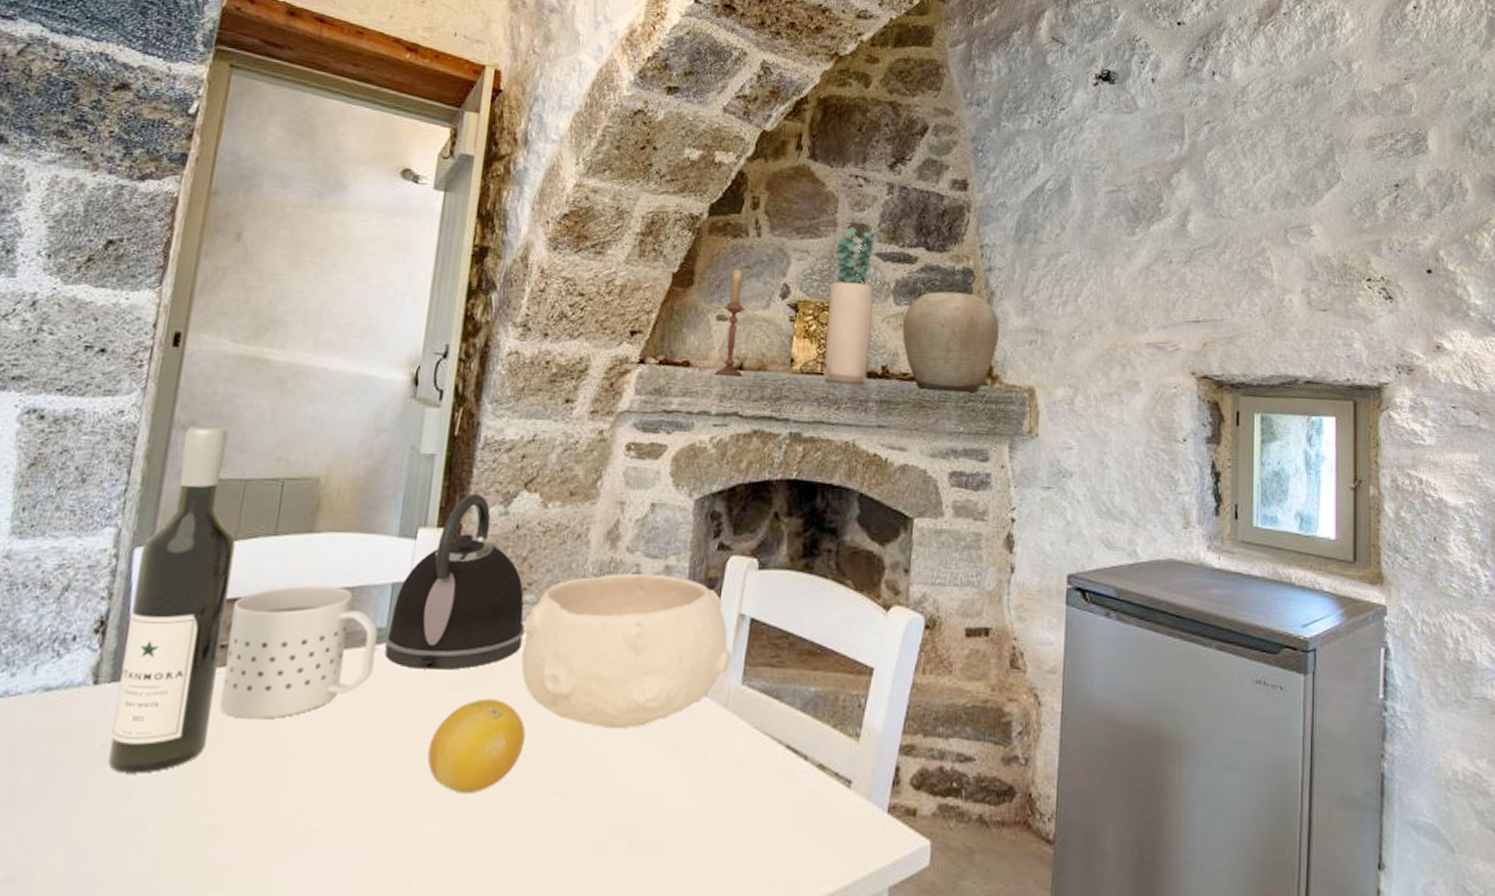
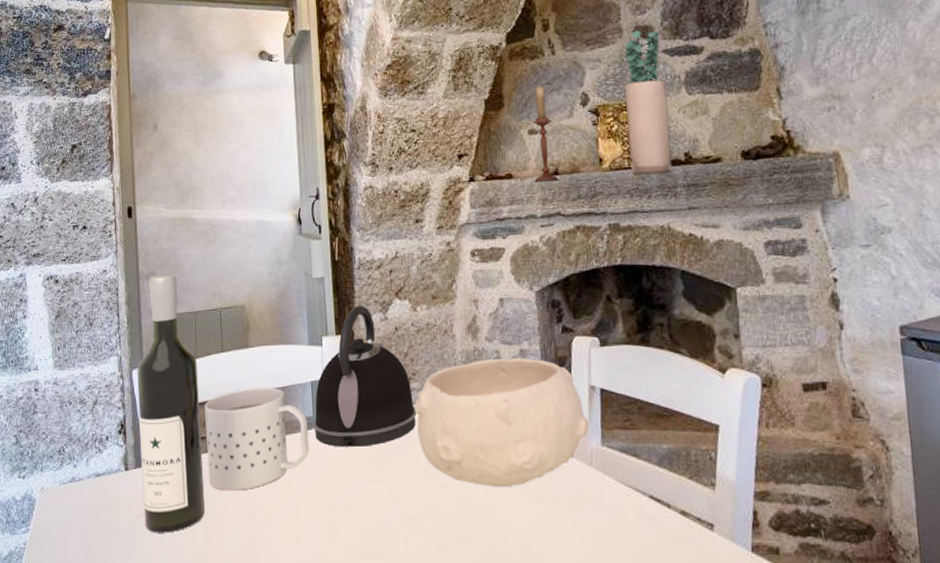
fruit: present [427,698,526,794] -> none [360,467,432,543]
vase: present [902,291,999,394] -> none [697,72,795,170]

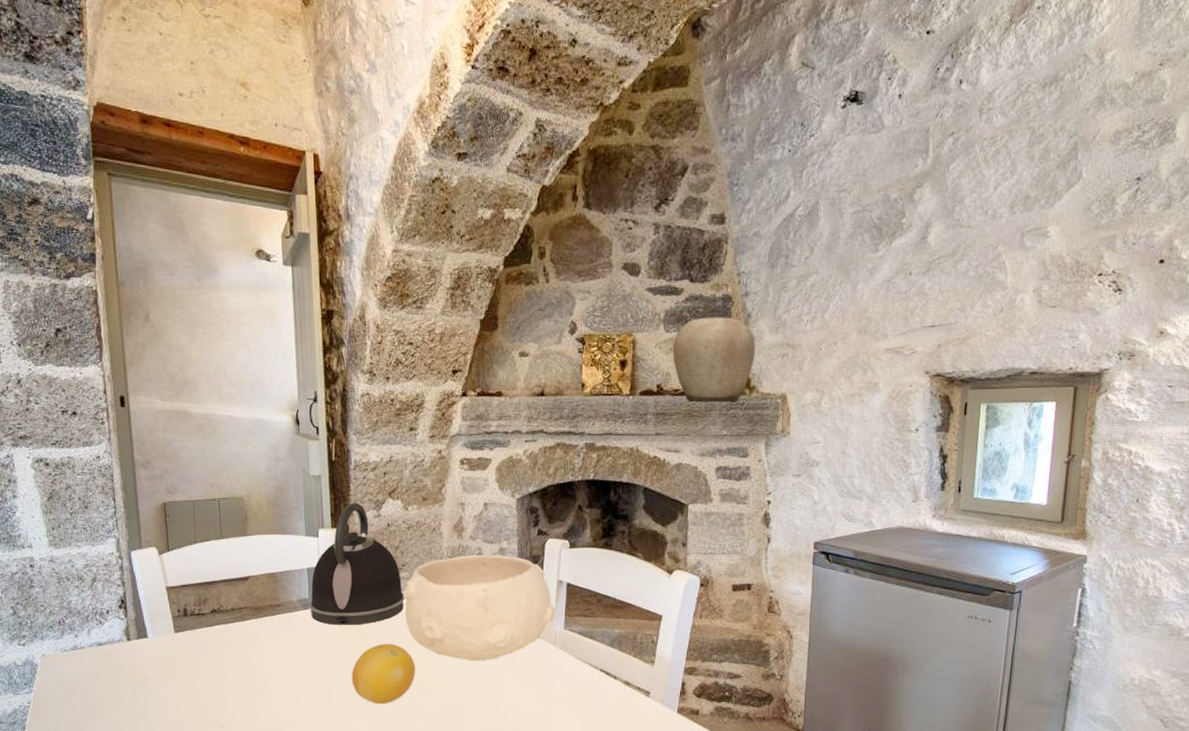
bottle: present [137,274,206,533] -> none [135,464,207,695]
mug: present [204,387,309,491] -> none [204,571,305,660]
fruit: none [360,467,432,543] -> present [351,643,416,704]
candlestick: present [534,85,560,183] -> none [522,311,545,402]
vase: present [624,22,673,176] -> none [609,259,646,402]
vase: none [697,72,795,170] -> present [672,317,755,403]

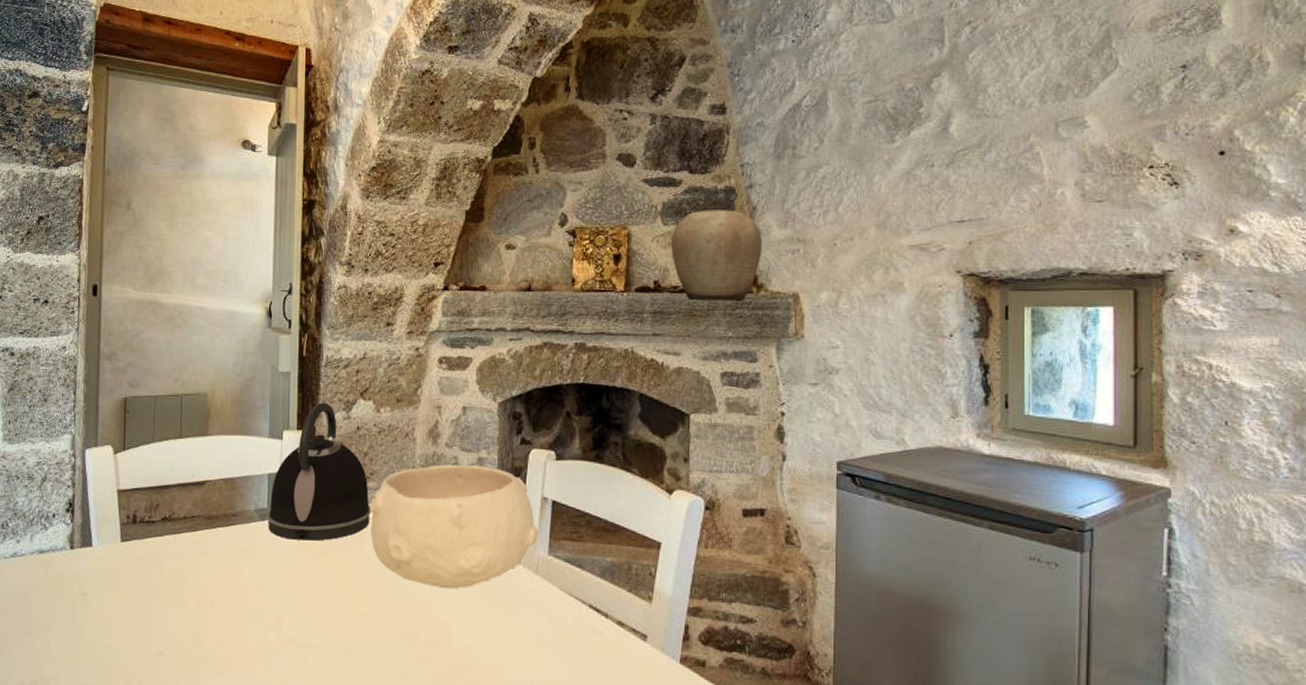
fruit: present [351,643,416,704] -> none [307,563,379,636]

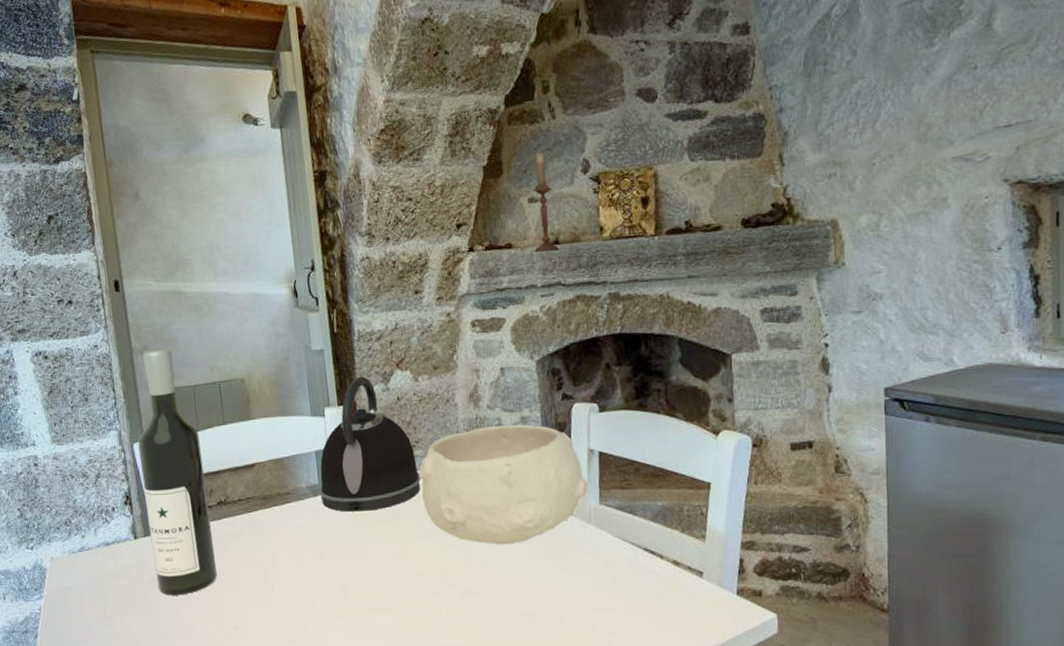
bottle: none [86,356,153,613] -> present [138,348,218,596]
candlestick: none [507,202,532,298] -> present [533,151,560,253]
vase: present [670,210,762,302] -> none [699,138,796,238]

